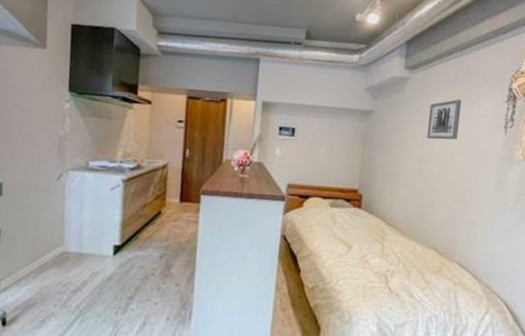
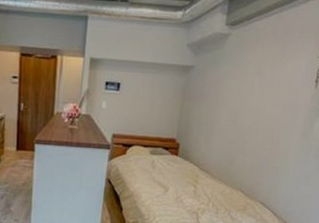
wall art: present [427,99,462,140] -> none [242,54,278,93]

